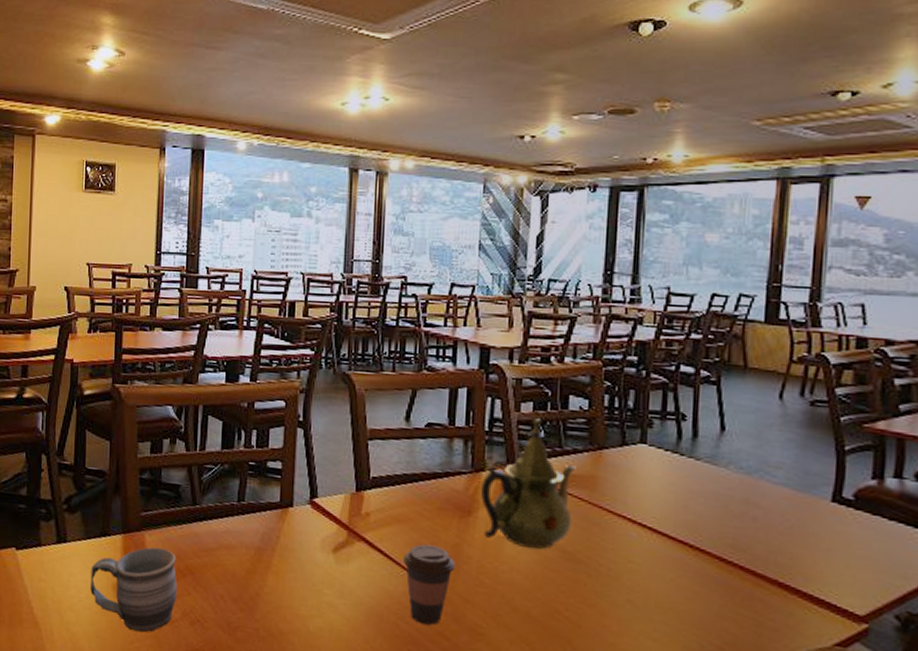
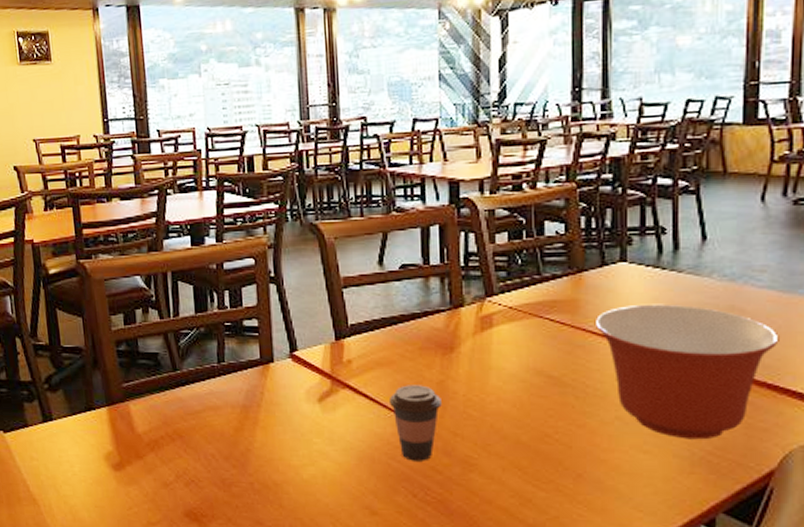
mug: present [90,547,178,633] -> none [80,415,169,498]
teapot: present [480,418,576,550] -> none [460,248,556,378]
mixing bowl: none [611,487,792,634] -> present [594,304,779,440]

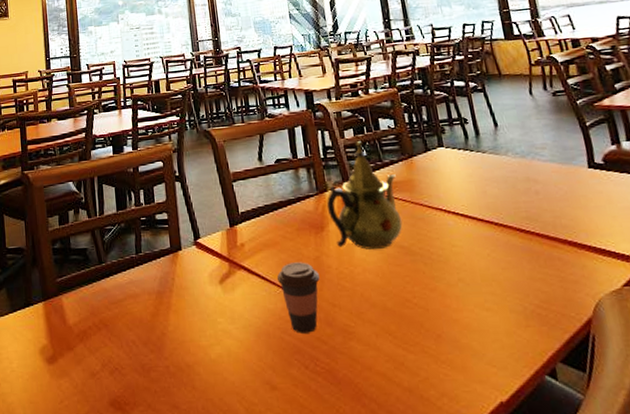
teapot: none [460,248,556,378] -> present [326,141,403,250]
mixing bowl: present [594,304,779,440] -> none [428,179,568,295]

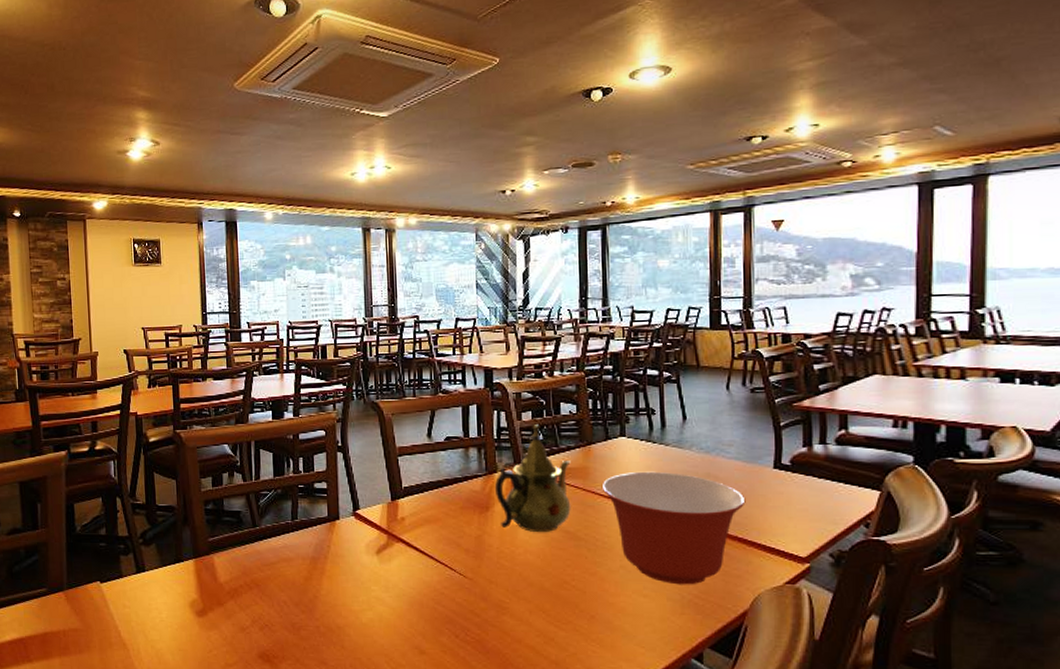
coffee cup: present [276,262,320,333] -> none [435,539,479,606]
mixing bowl: none [428,179,568,295] -> present [601,471,746,585]

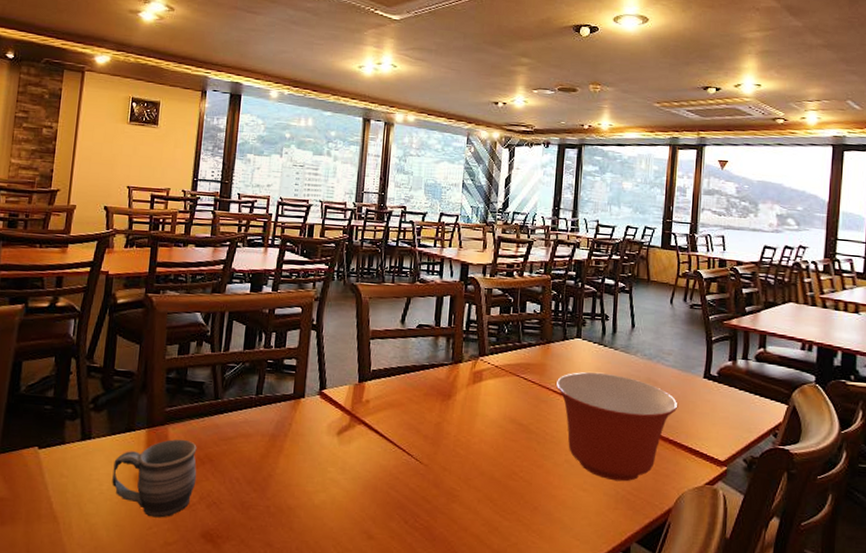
mug: none [169,567,247,642] -> present [112,439,197,518]
teapot: present [494,425,571,533] -> none [458,320,531,424]

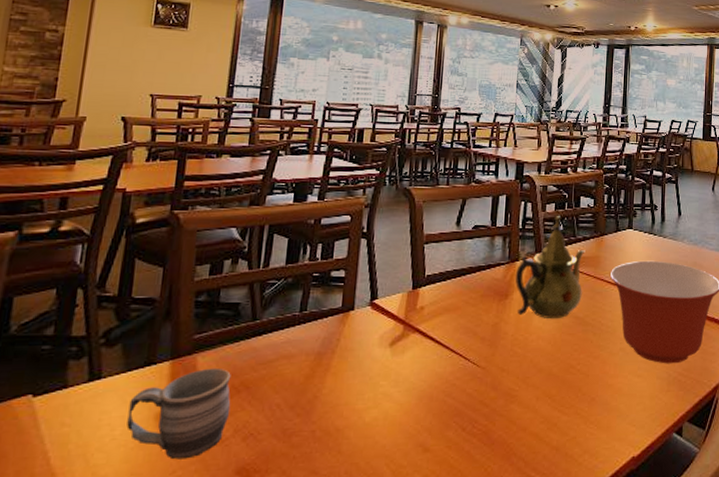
teapot: none [458,320,531,424] -> present [515,216,585,319]

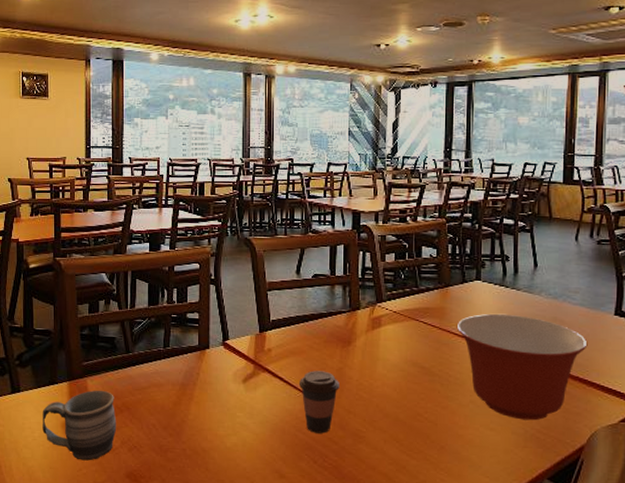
coffee cup: none [451,327,494,397] -> present [298,370,340,434]
teapot: present [515,216,585,319] -> none [357,266,429,368]

